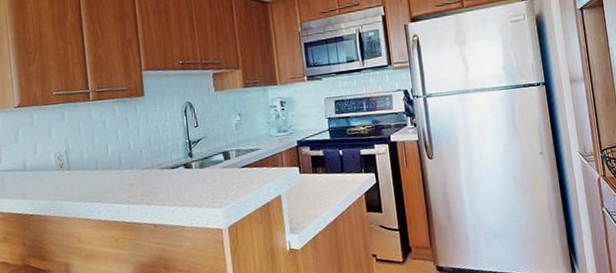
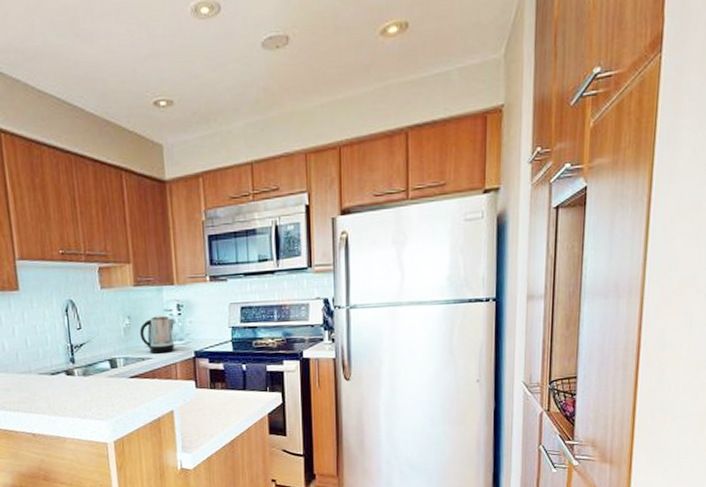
kettle: none [249,111,281,146] -> present [139,315,176,355]

